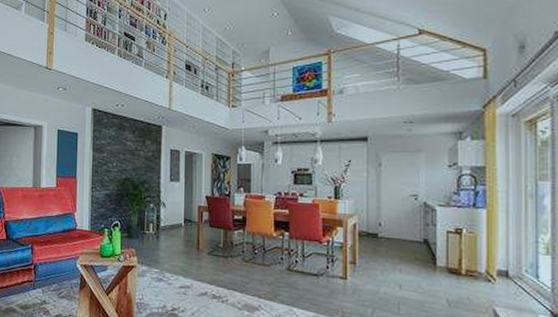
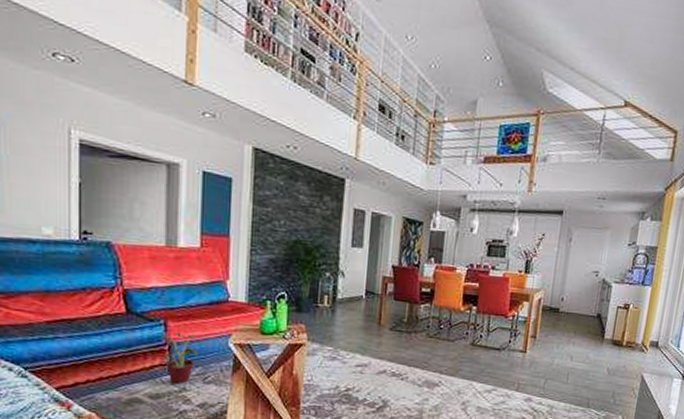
potted plant: none [32,255,55,298] -> present [165,332,199,384]

